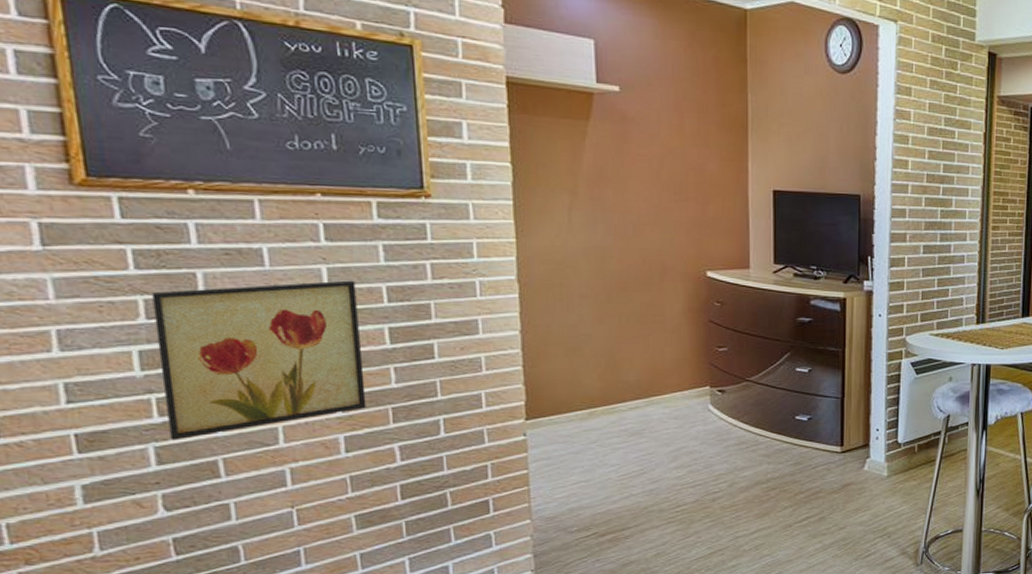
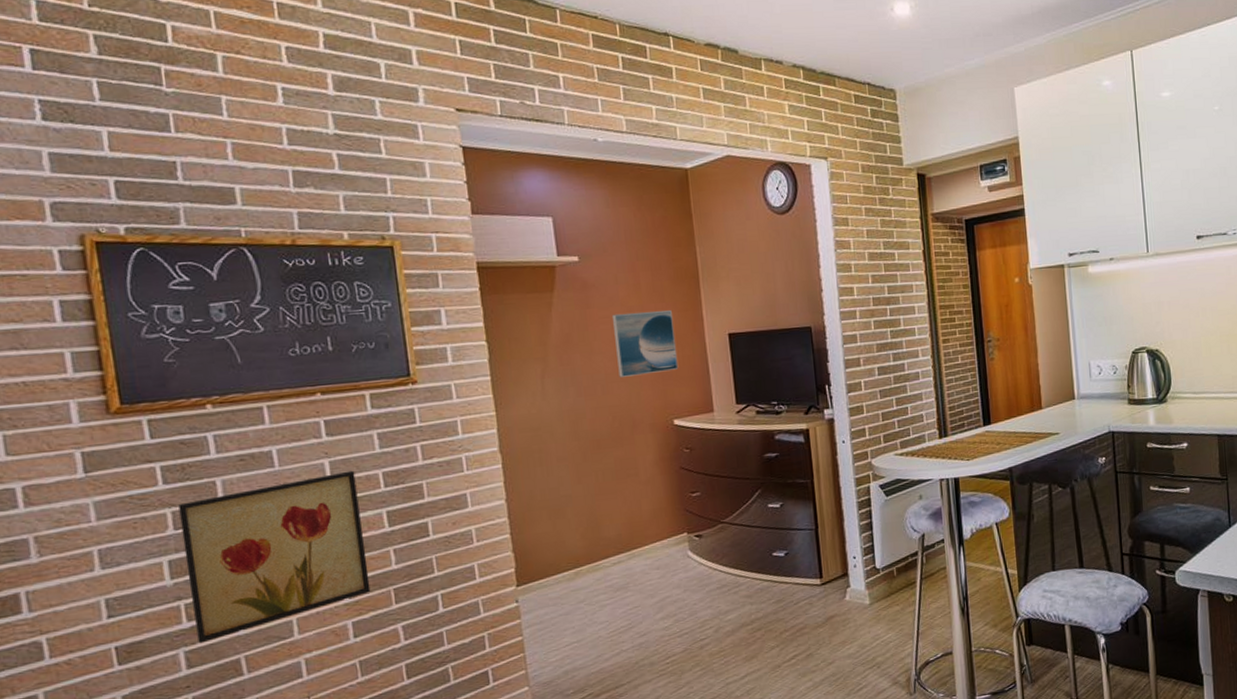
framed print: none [650,153,717,221] -> present [611,310,679,377]

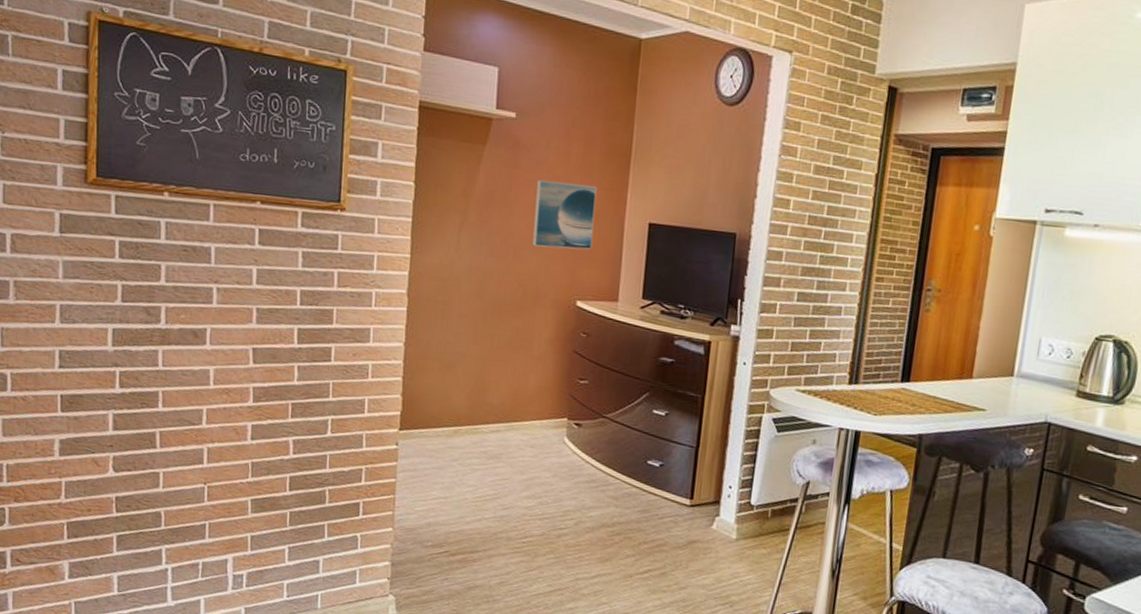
wall art: present [178,470,371,644] -> none [125,278,277,410]

